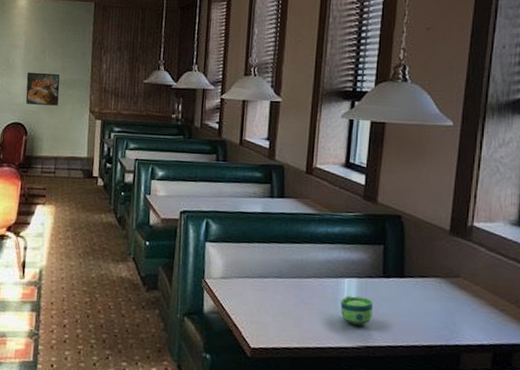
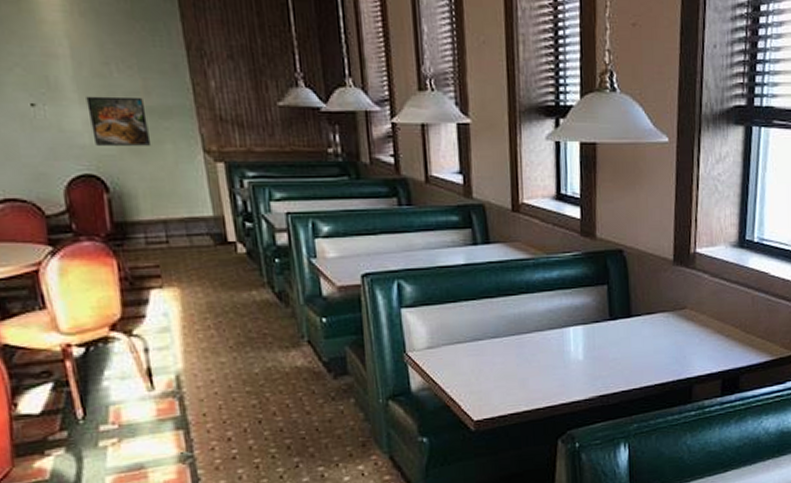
cup: present [340,295,373,326] -> none [567,344,603,377]

